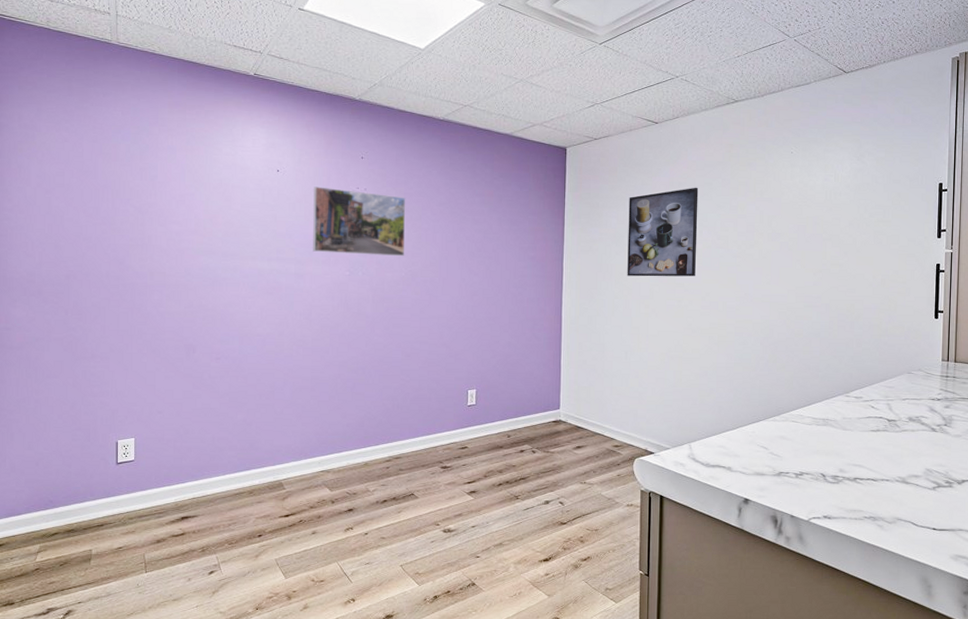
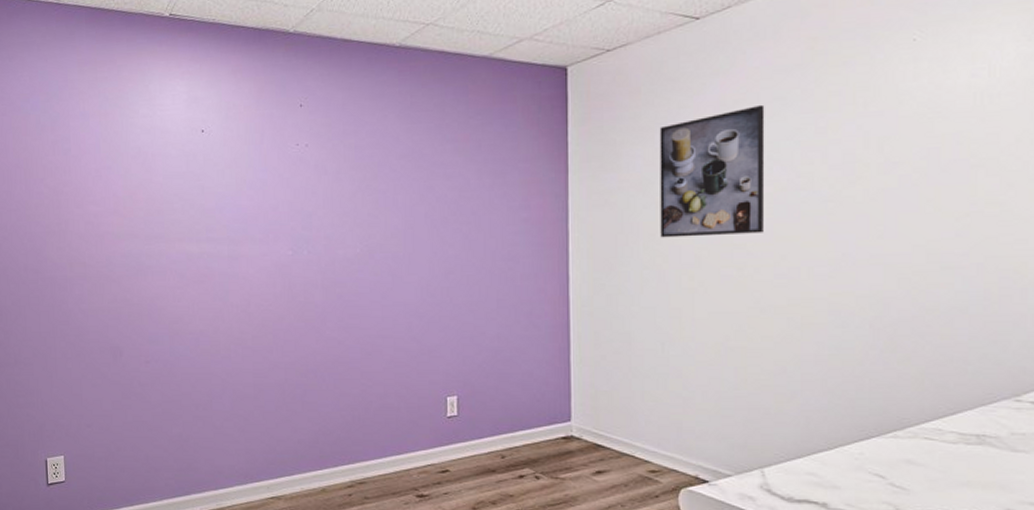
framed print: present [313,186,406,257] -> none [245,146,359,229]

